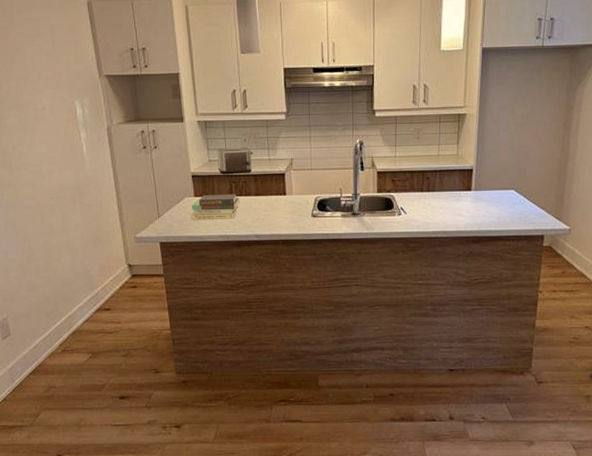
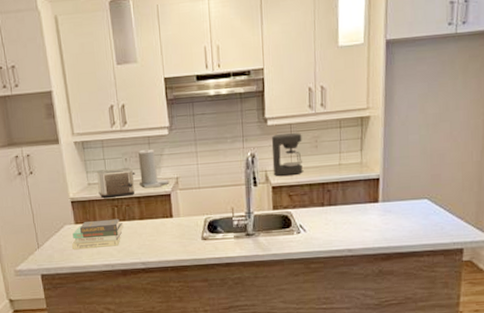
paper towel: none [257,131,284,167] -> present [138,149,170,189]
coffee maker: none [378,125,406,163] -> present [271,133,303,177]

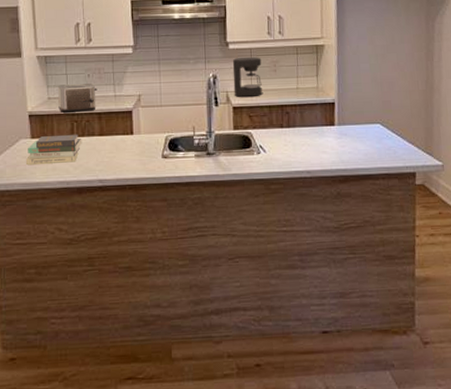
paper towel: present [138,149,170,189] -> none [101,66,132,105]

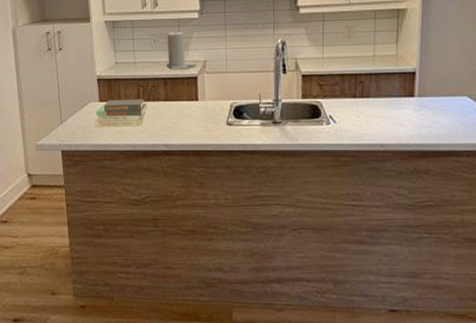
toaster: present [57,83,97,114] -> none [124,48,163,78]
paper towel: none [101,66,132,105] -> present [167,31,197,70]
coffee maker: present [233,57,262,98] -> none [303,22,335,65]

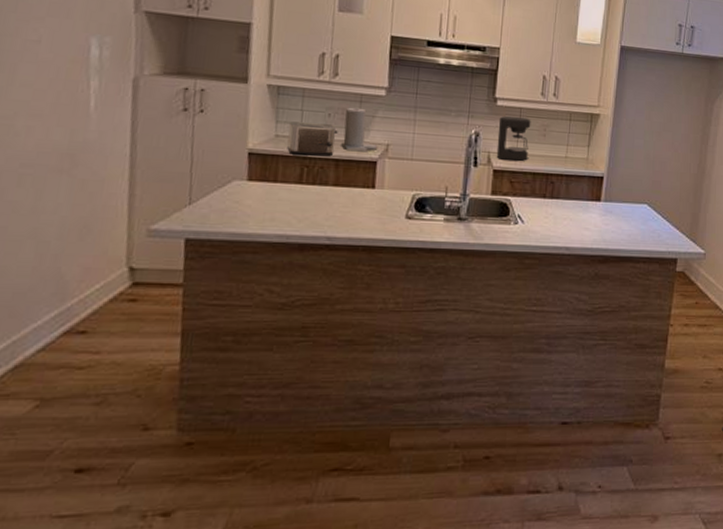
books: present [95,98,148,127] -> none [238,180,312,214]
toaster: none [124,48,163,78] -> present [287,121,338,157]
coffee maker: none [303,22,335,65] -> present [496,116,531,161]

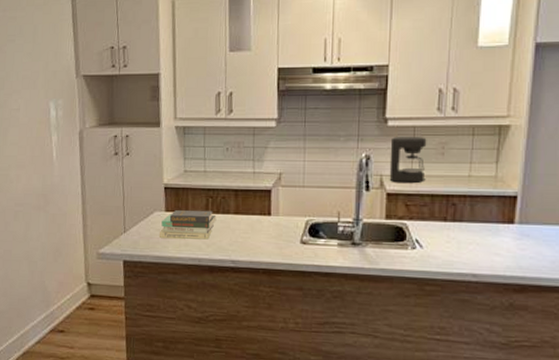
books: none [238,180,312,214] -> present [160,210,217,240]
toaster: present [287,121,338,157] -> none [194,157,236,188]
paper towel: present [341,107,378,152] -> none [239,140,272,182]

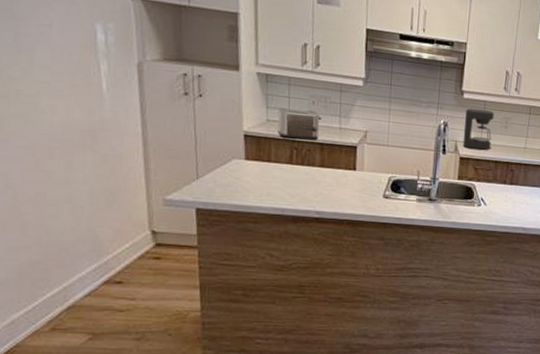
books: present [160,210,217,240] -> none [239,159,301,191]
toaster: none [194,157,236,188] -> present [277,108,322,141]

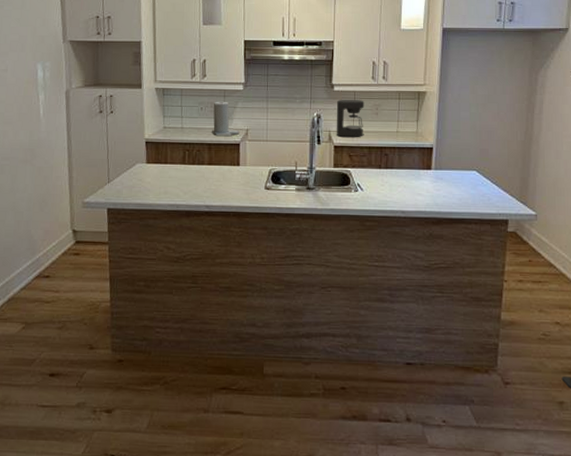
toaster: present [277,108,322,141] -> none [172,115,209,142]
paper towel: none [325,96,358,138] -> present [212,101,240,137]

